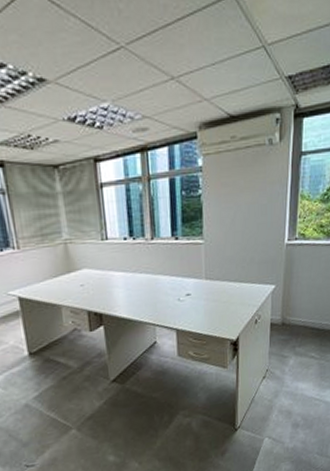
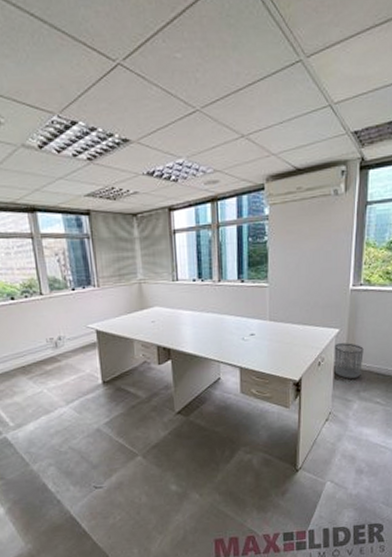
waste bin: none [270,299,299,335] -> present [334,343,364,379]

